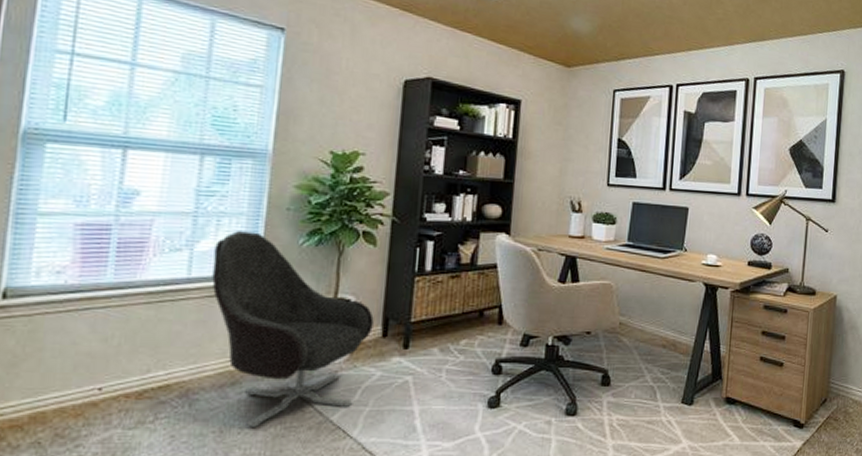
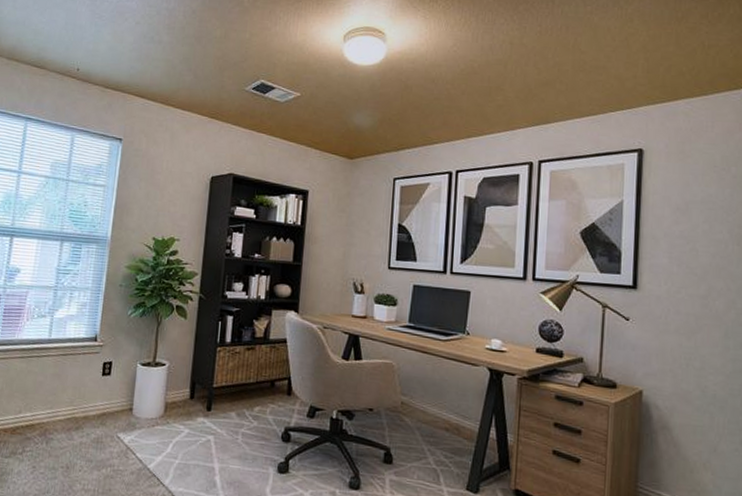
armchair: present [212,231,374,427] -> none [65,302,184,467]

